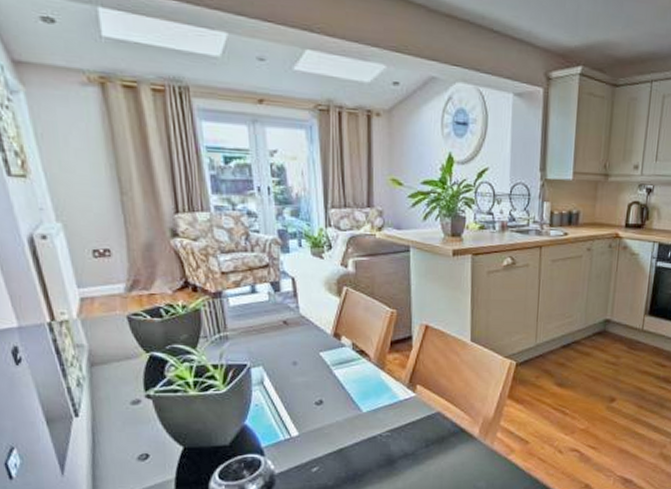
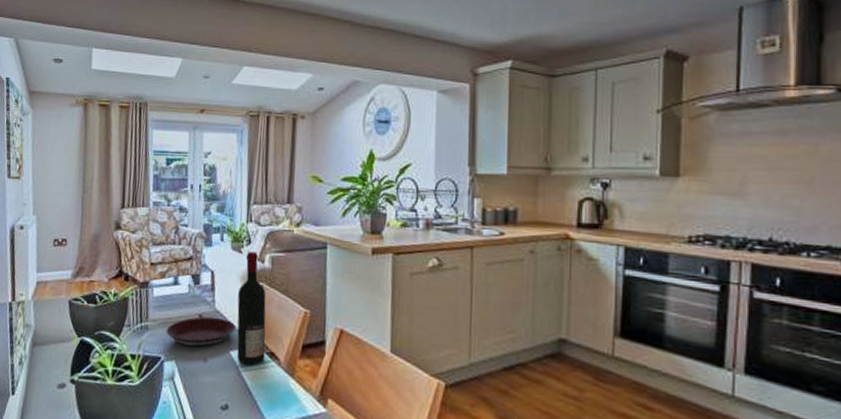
plate: none [249,323,324,352] -> present [166,317,236,347]
wine bottle: none [323,257,355,364] -> present [237,251,267,366]

